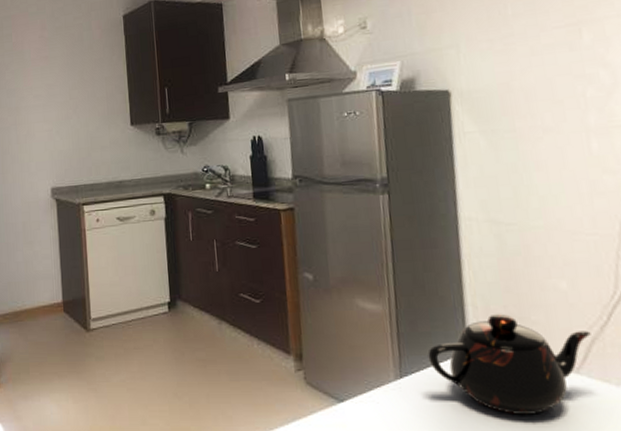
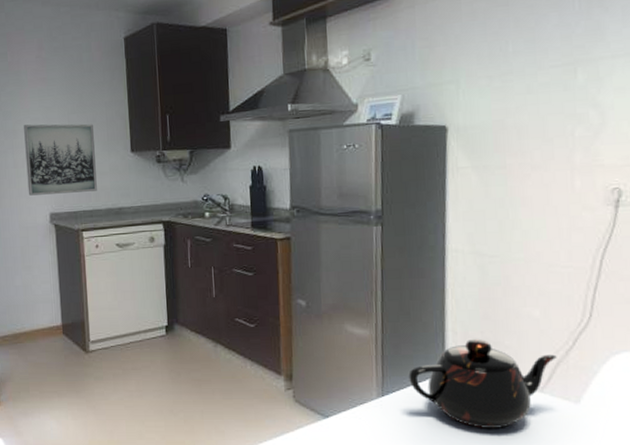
wall art: none [27,99,98,171] -> present [24,124,97,196]

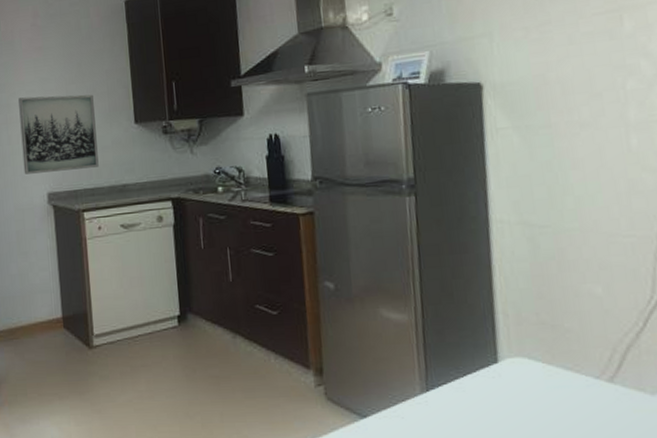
teapot: present [408,338,557,428] -> none [455,321,626,427]

